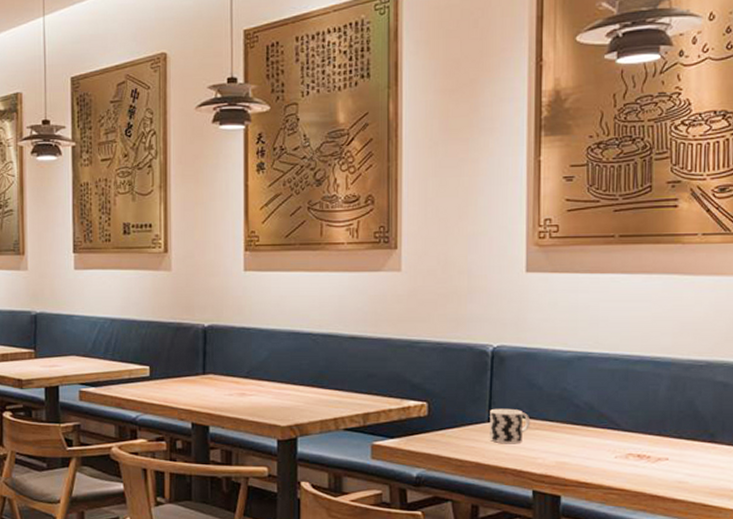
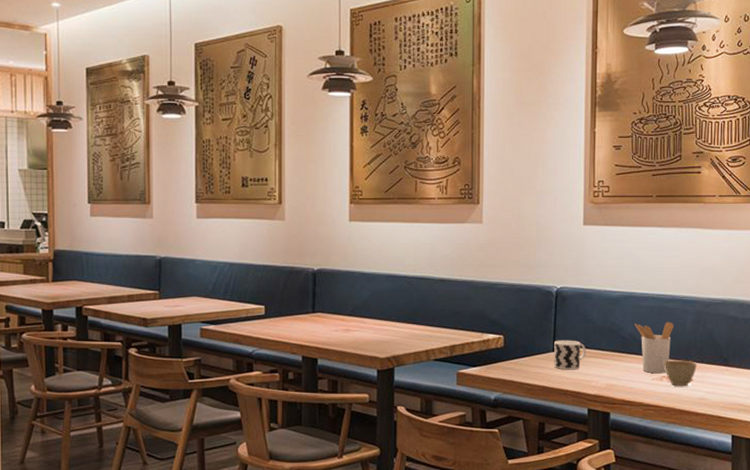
utensil holder: none [592,388,644,451] -> present [635,322,674,374]
cup: none [630,434,673,467] -> present [664,360,697,387]

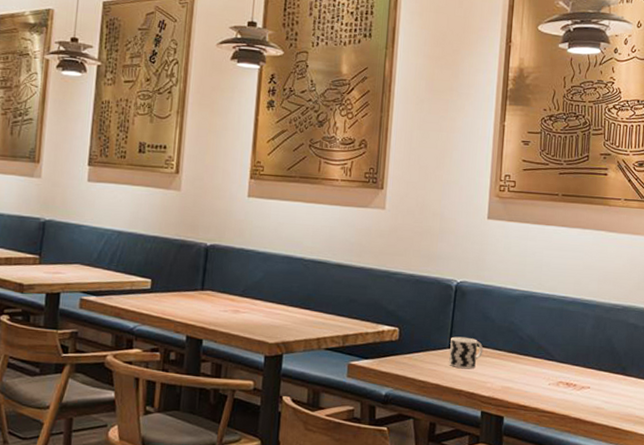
utensil holder: present [635,322,674,374] -> none [534,324,574,379]
cup: present [664,360,697,387] -> none [561,365,595,394]

